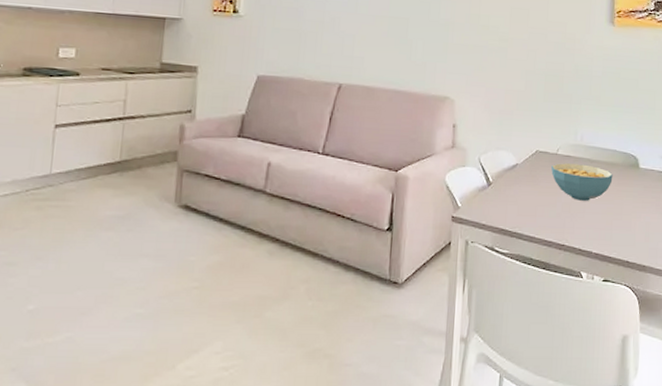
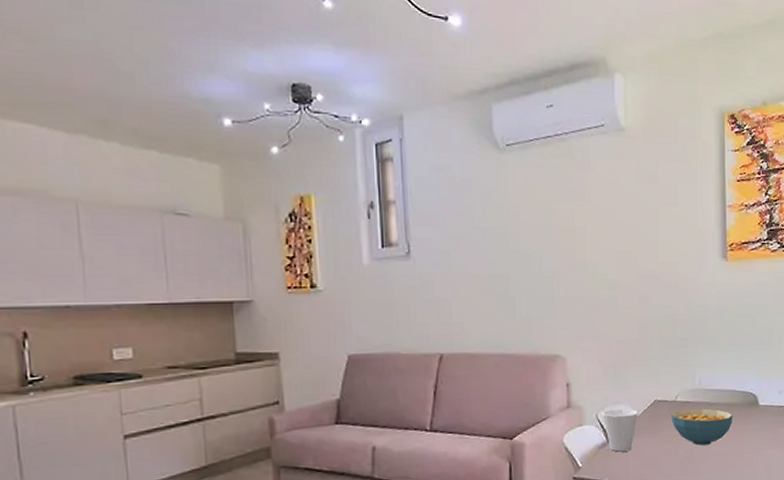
cup: none [484,154,519,197] -> present [602,408,638,452]

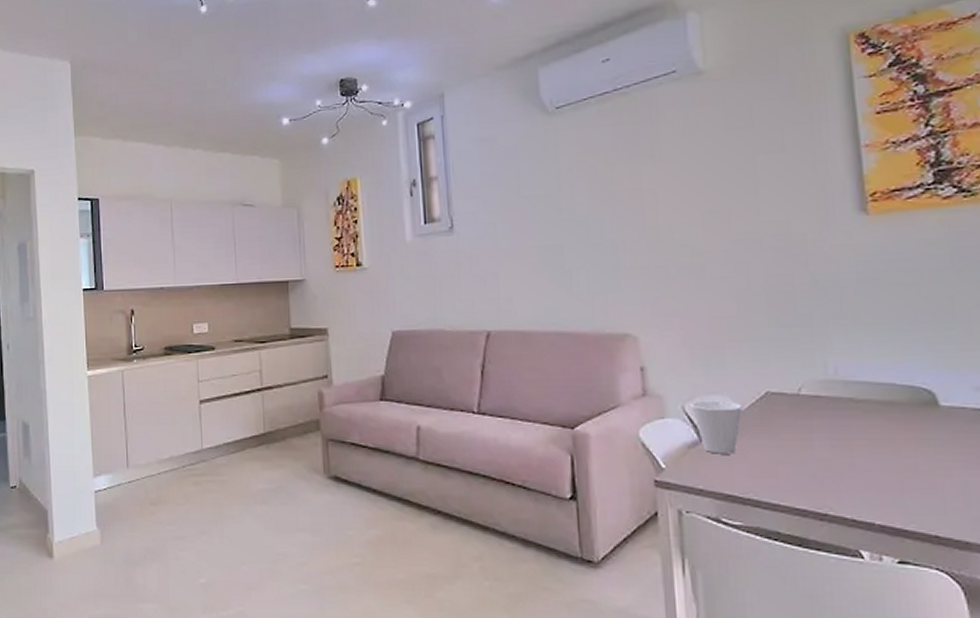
cereal bowl: present [671,408,733,445] -> none [793,406,896,455]

